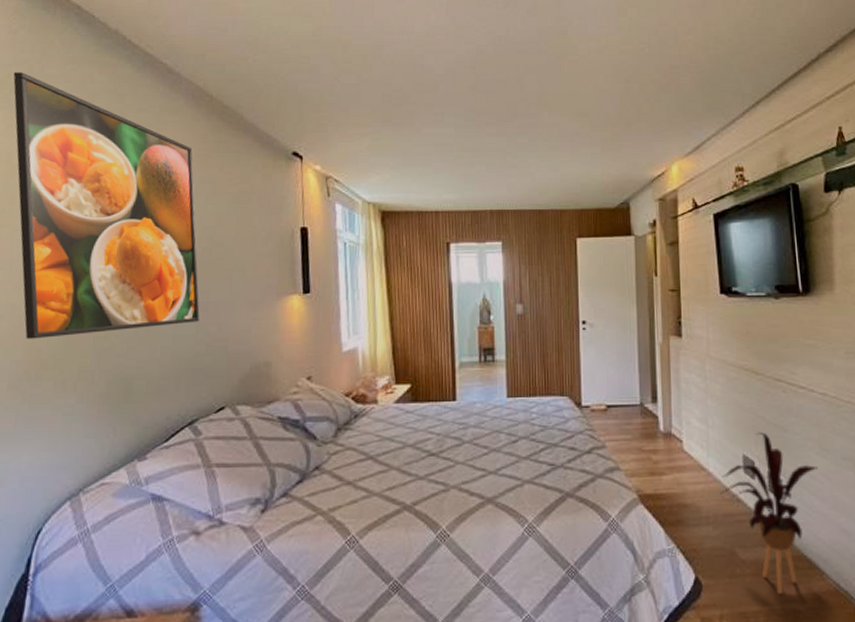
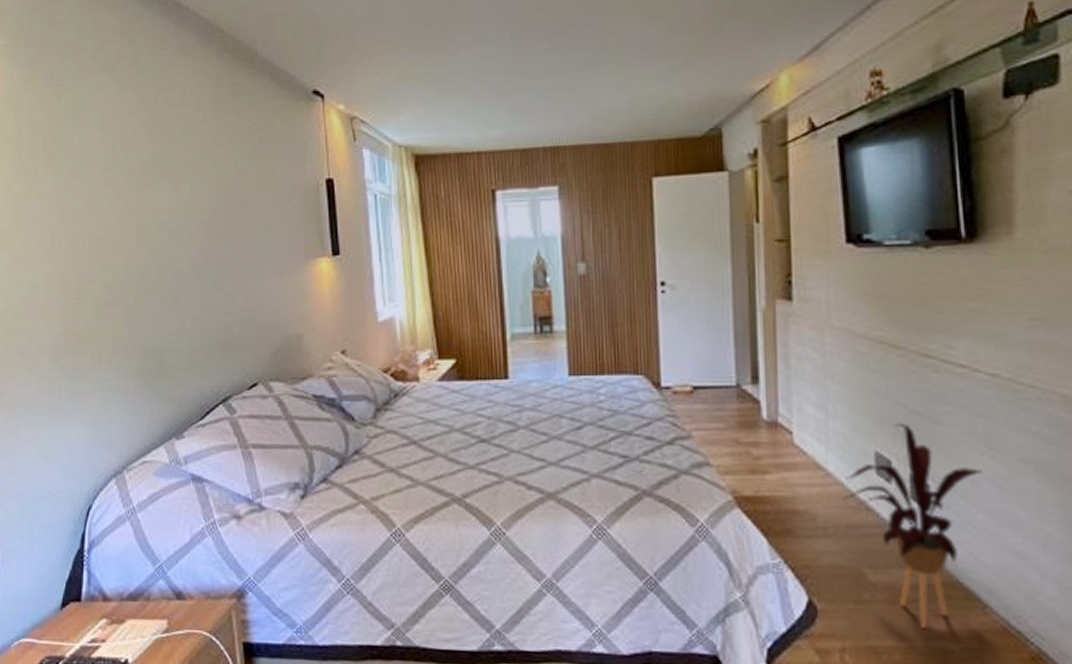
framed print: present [13,72,200,339] -> none [26,21,226,311]

